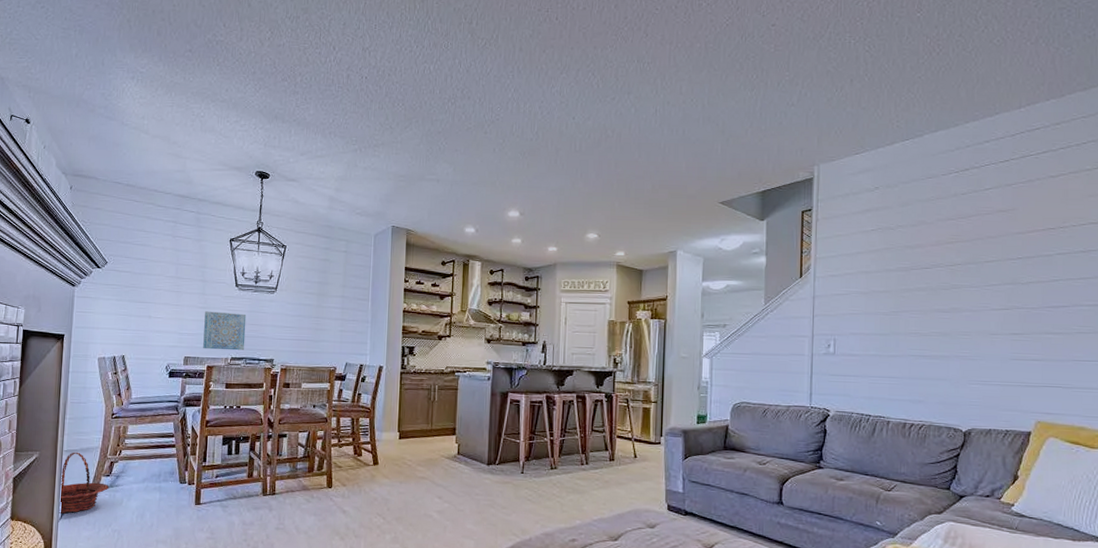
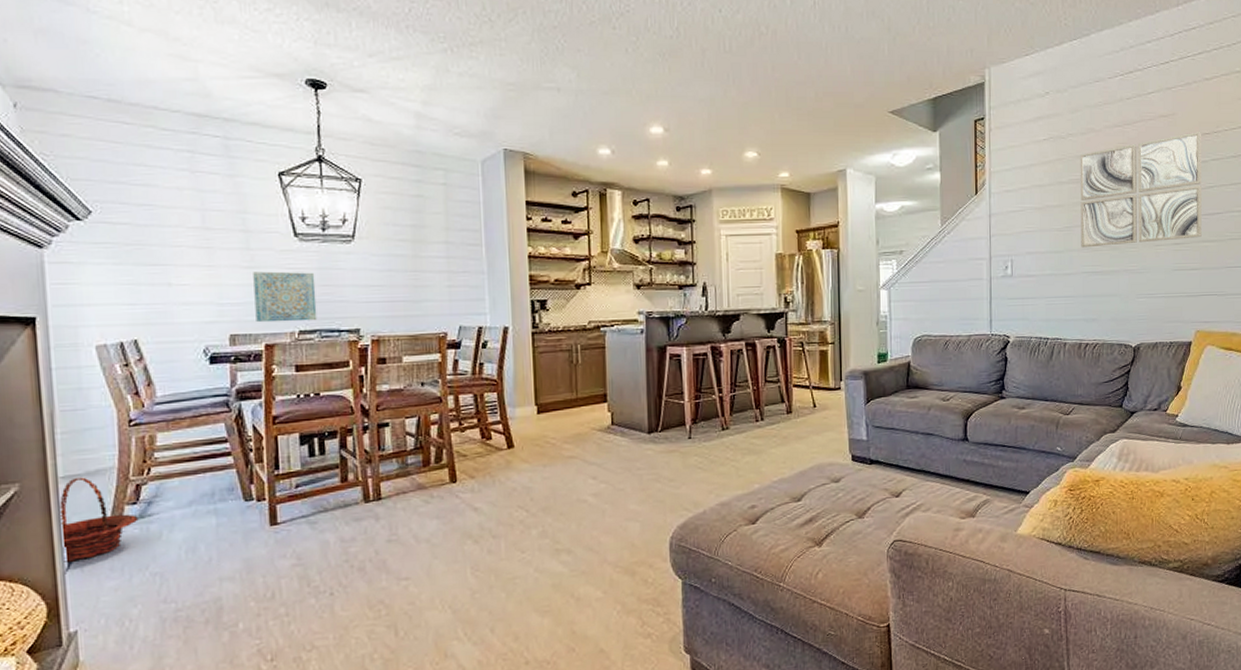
wall art: none [908,227,1046,332] -> present [1080,132,1202,248]

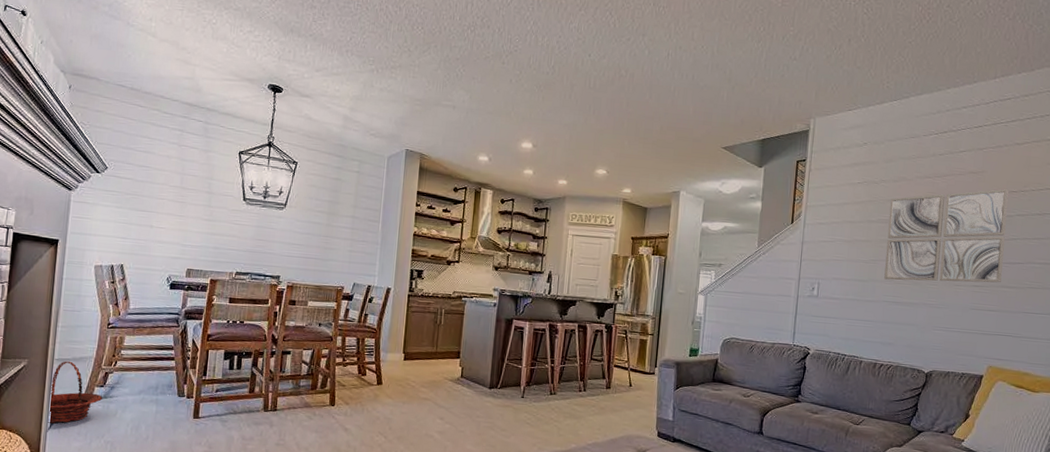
wall art: present [253,271,317,323] -> none [207,224,254,266]

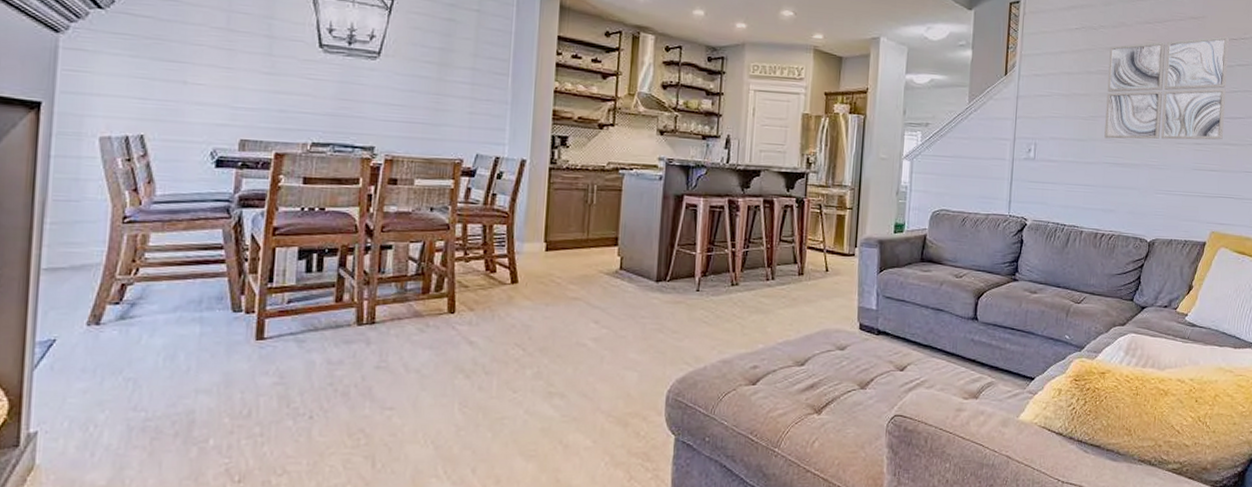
basket: present [48,361,103,424] -> none [34,270,119,358]

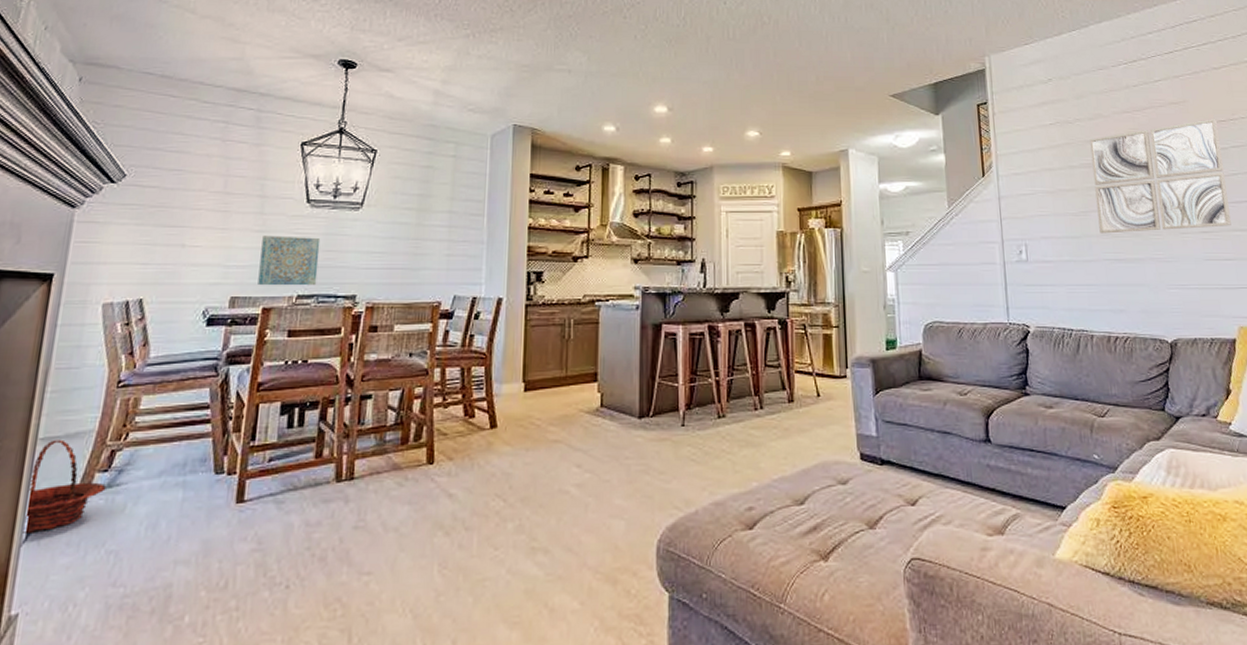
basket: none [34,270,119,358] -> present [23,439,107,533]
wall art: none [269,78,335,134] -> present [258,235,321,286]

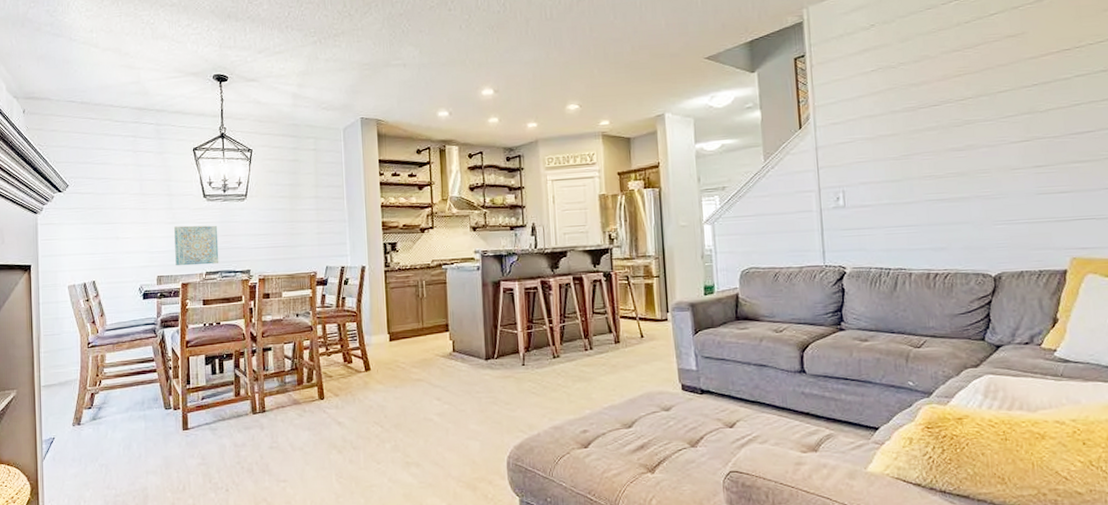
basket: present [23,439,107,533] -> none [41,386,92,452]
wall art: present [1089,119,1231,234] -> none [914,48,1070,176]

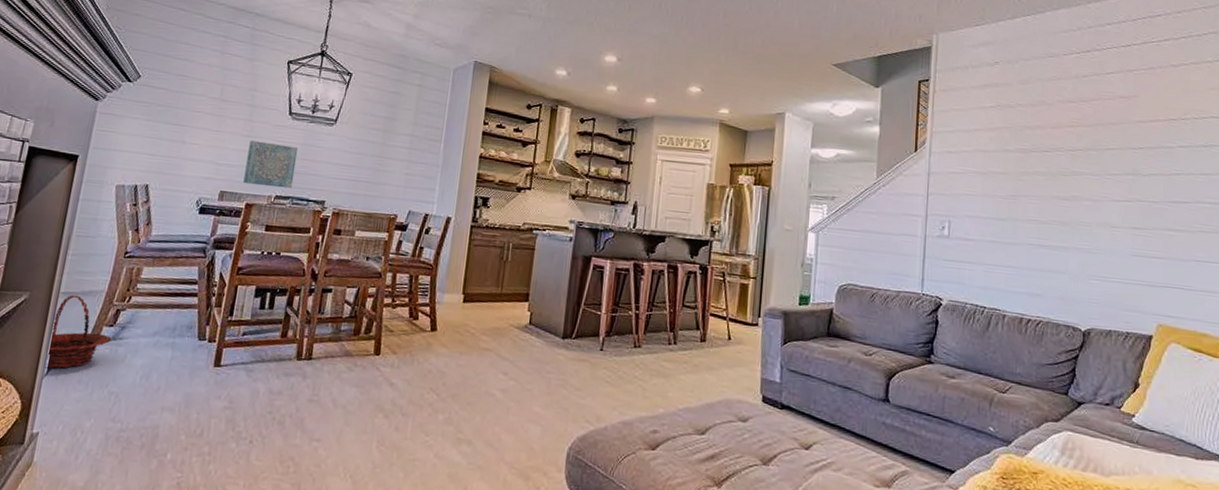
basket: none [41,386,92,452] -> present [45,295,112,369]

